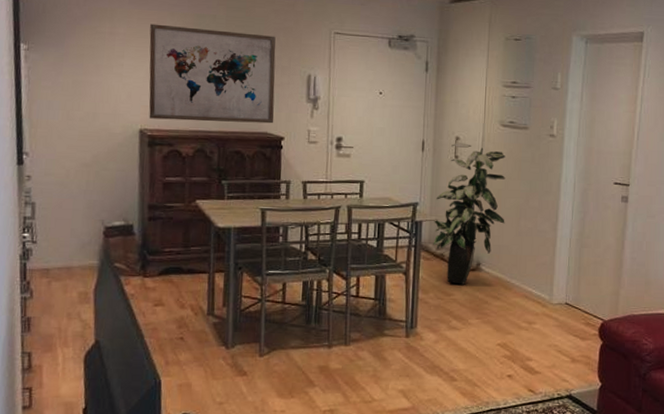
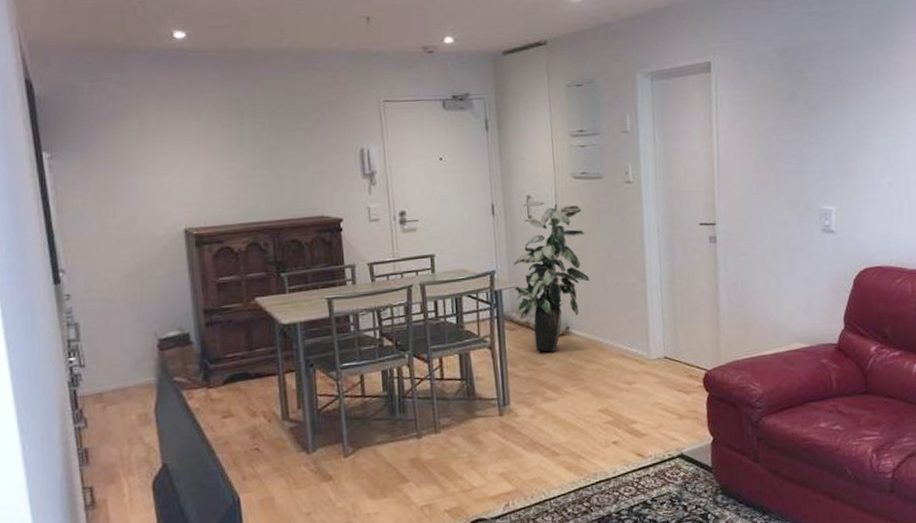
wall art: present [149,23,276,124] -> none [183,112,330,217]

